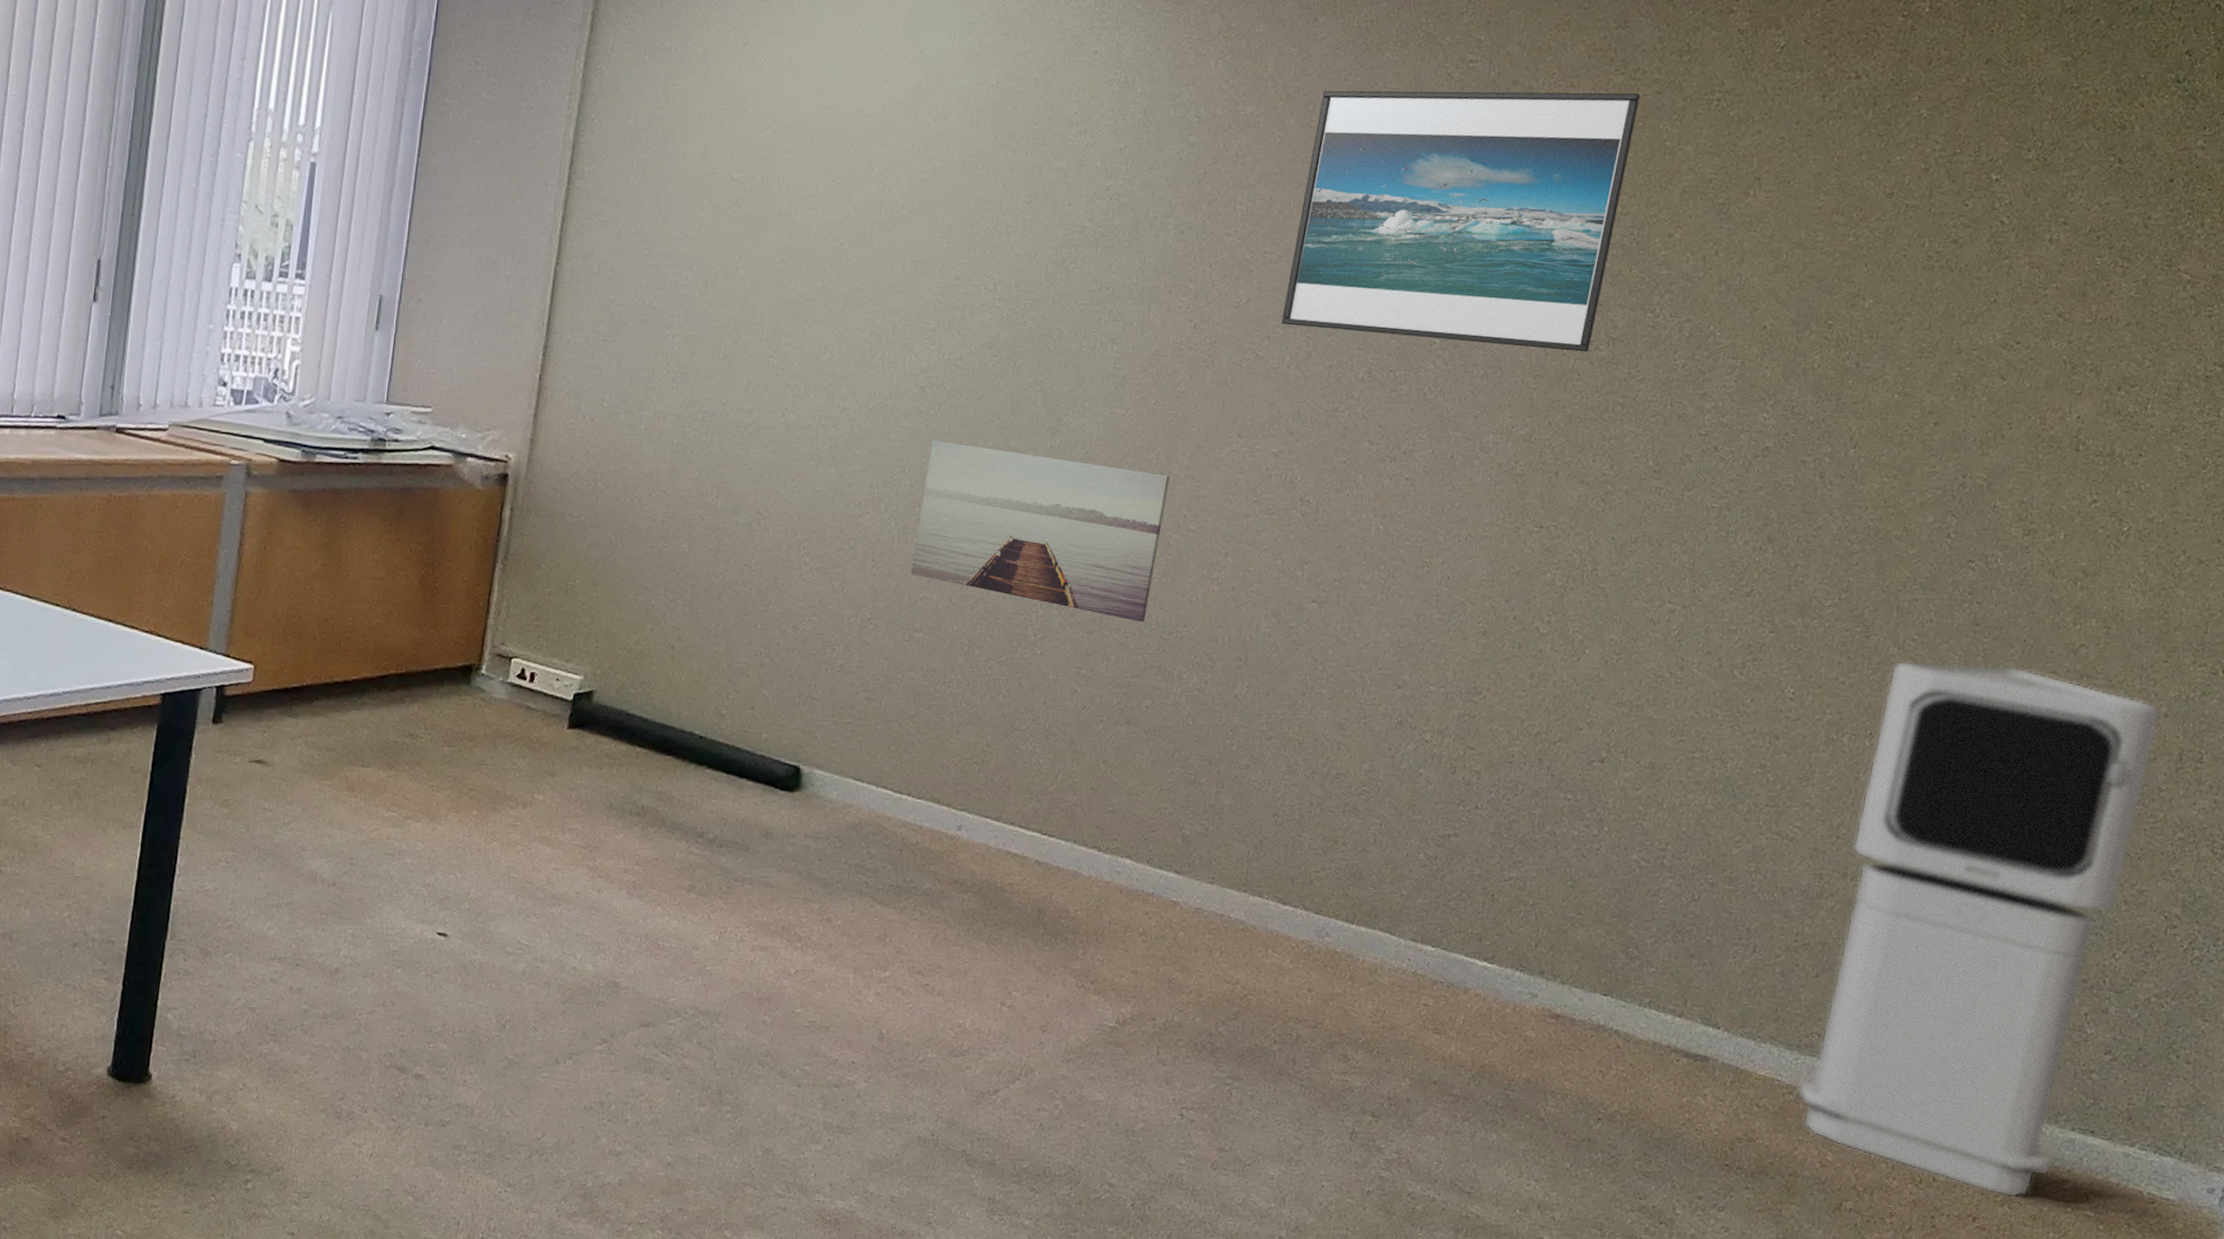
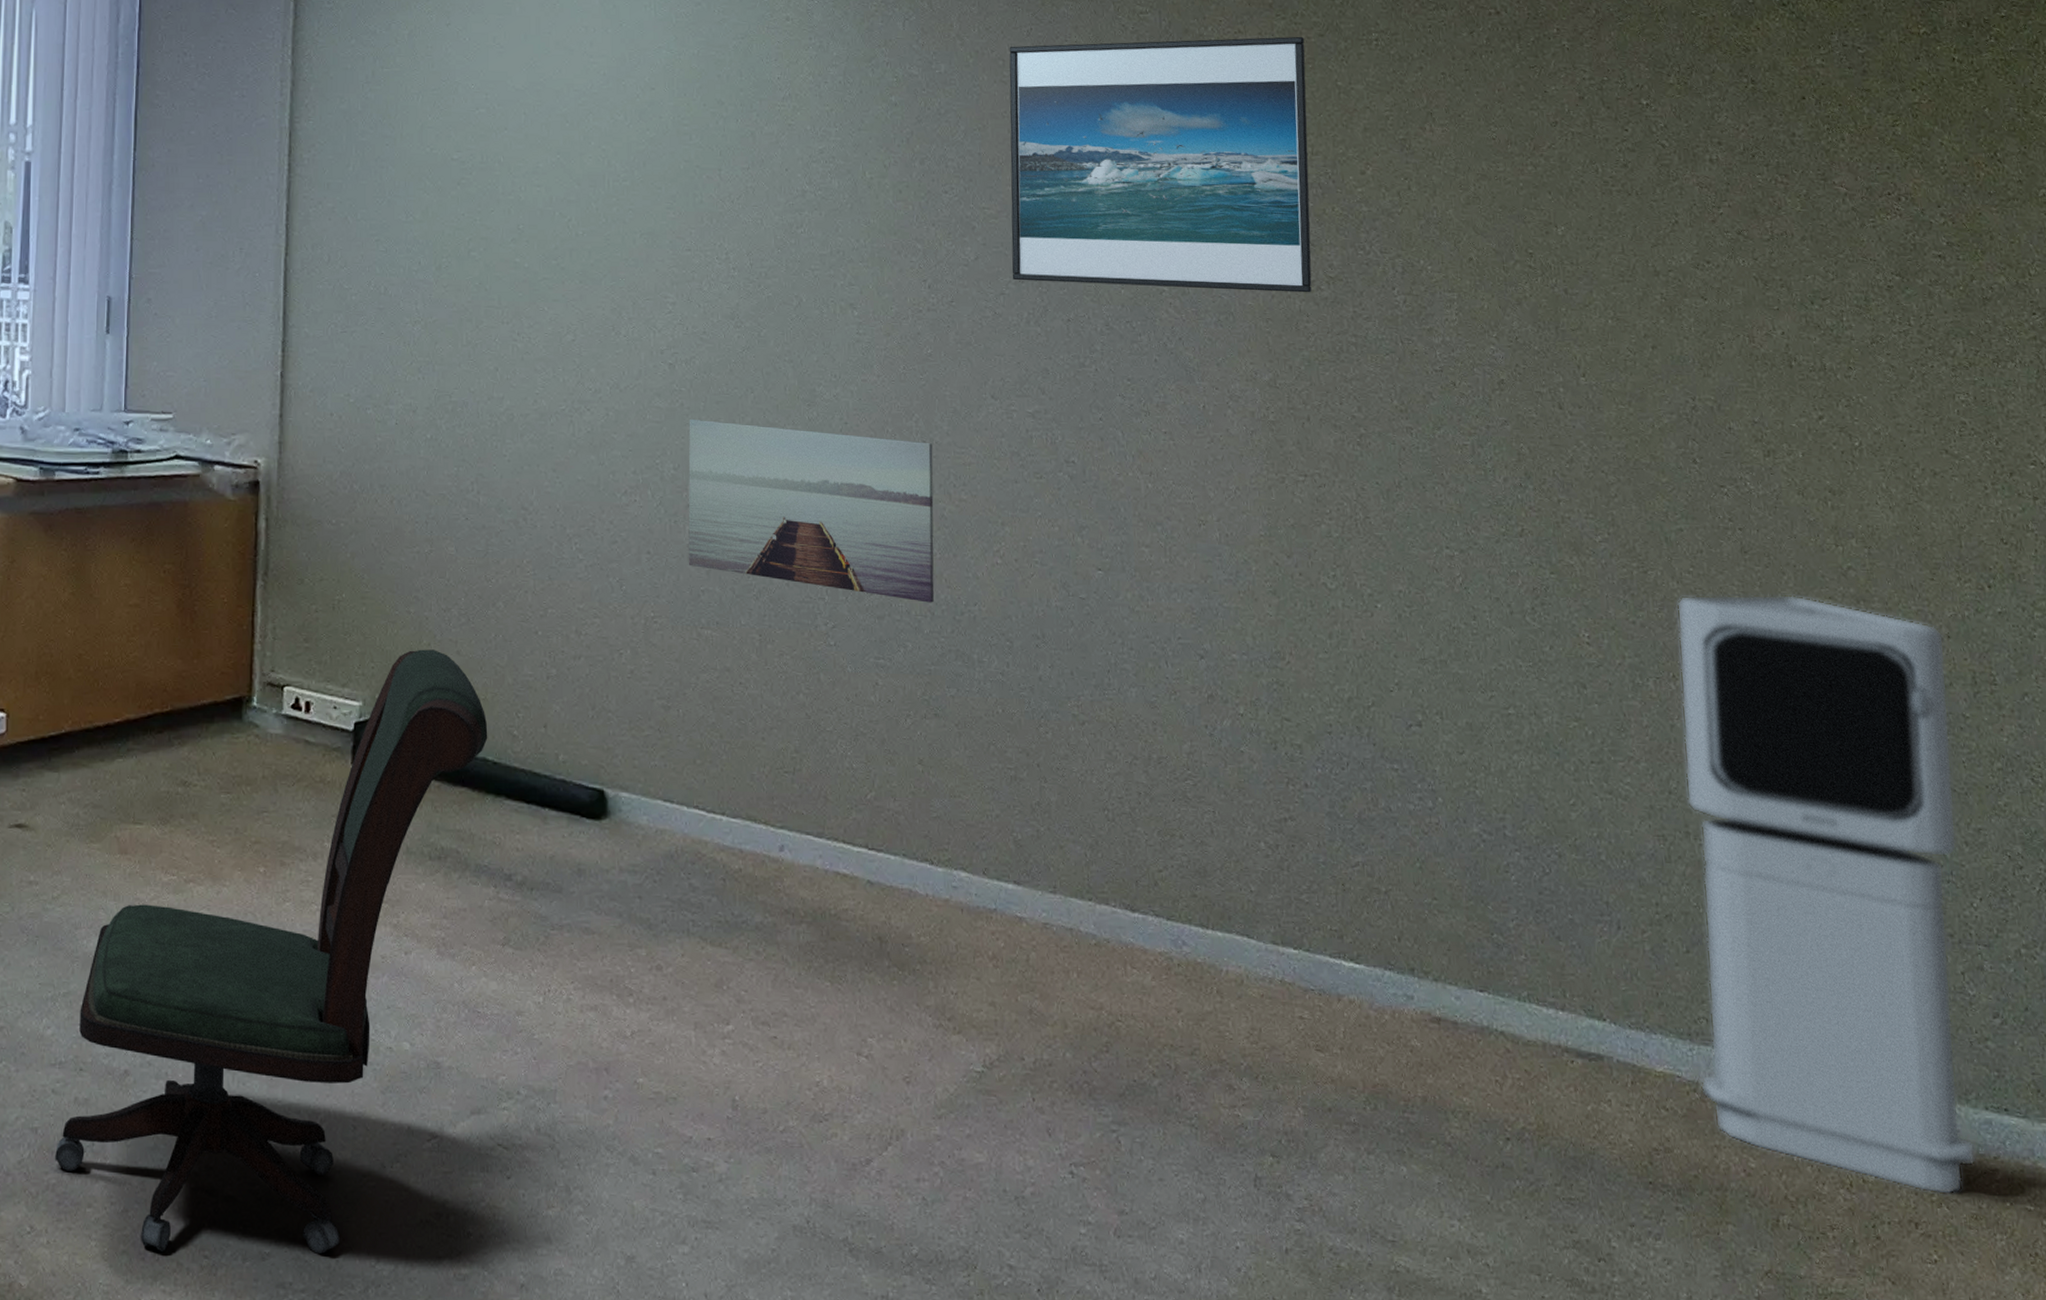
office chair: none [269,633,699,1126] -> present [55,649,488,1255]

